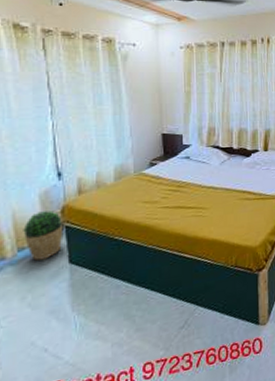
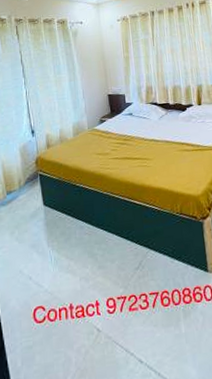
potted plant: present [23,210,64,261] -> none [9,161,38,202]

